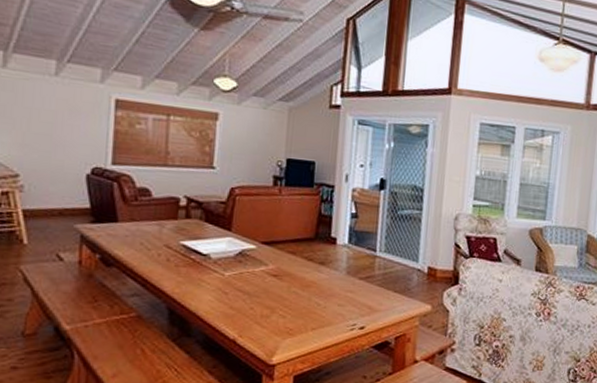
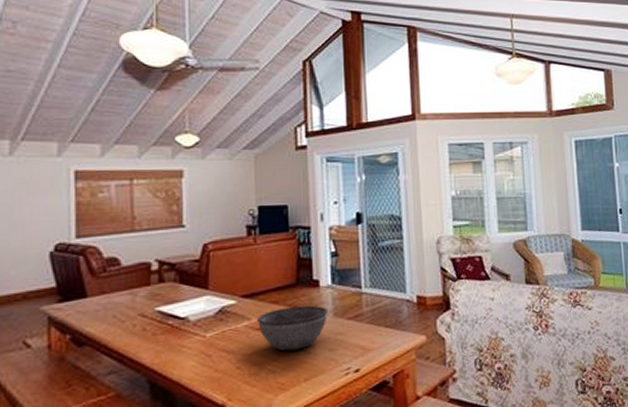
bowl: none [273,259,342,301] -> present [256,305,329,352]

